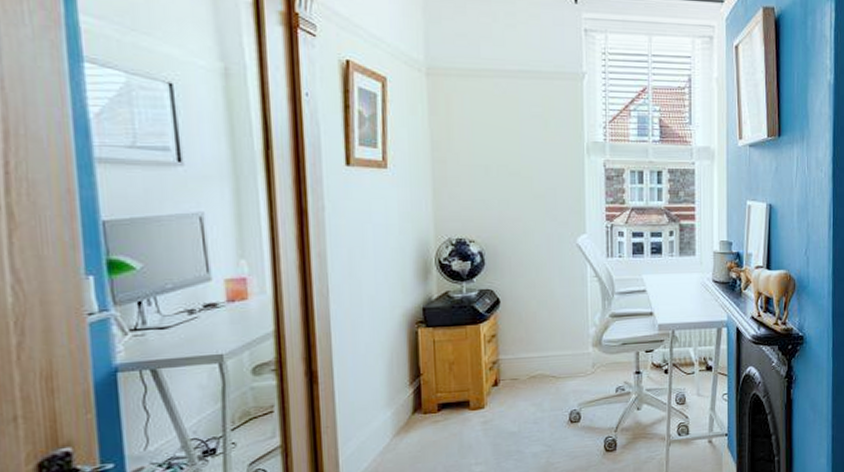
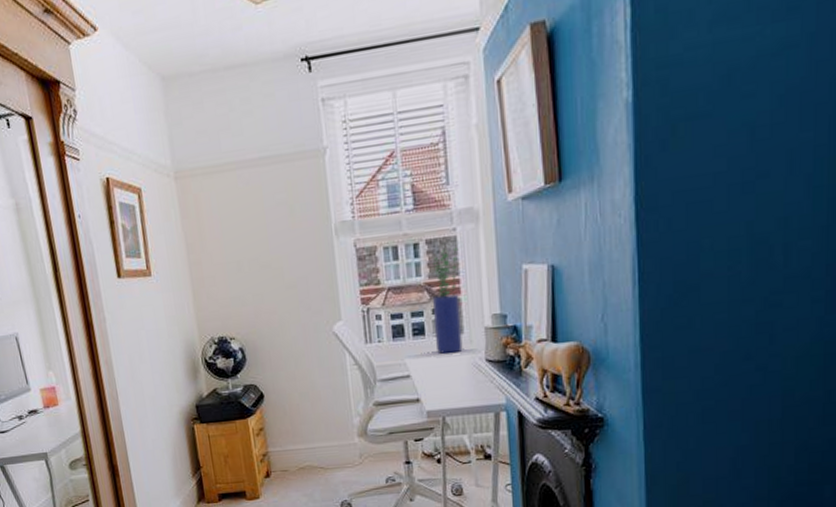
vase: none [670,175,696,272] -> present [433,243,463,354]

